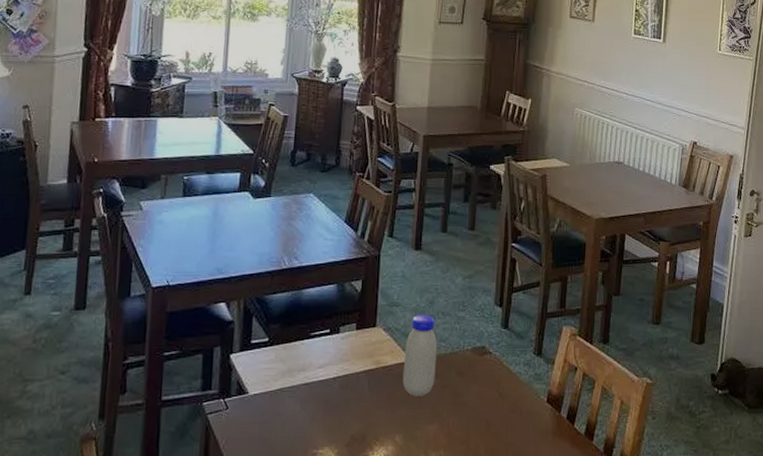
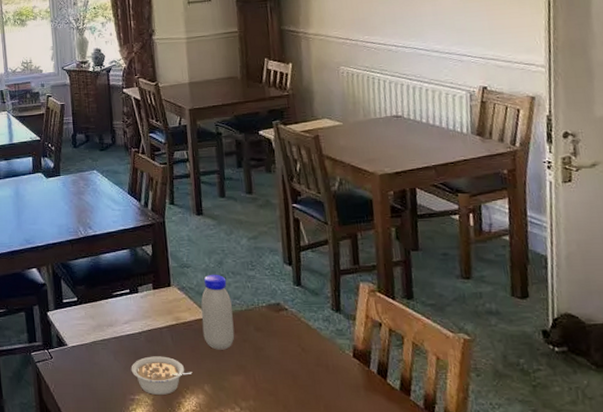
legume: none [318,404,385,448] -> present [131,356,193,395]

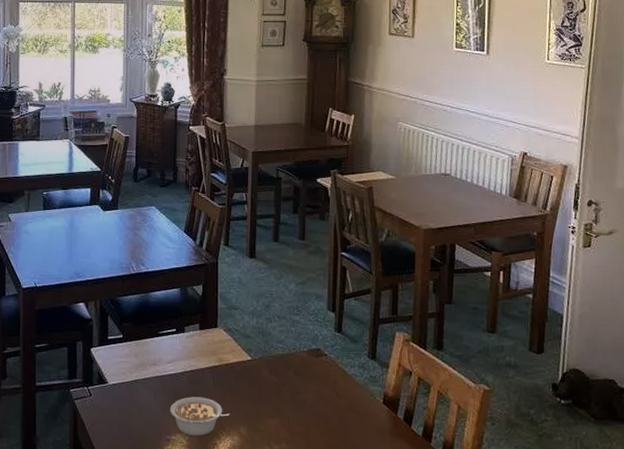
bottle: present [201,274,235,350] -> none [244,317,274,393]

